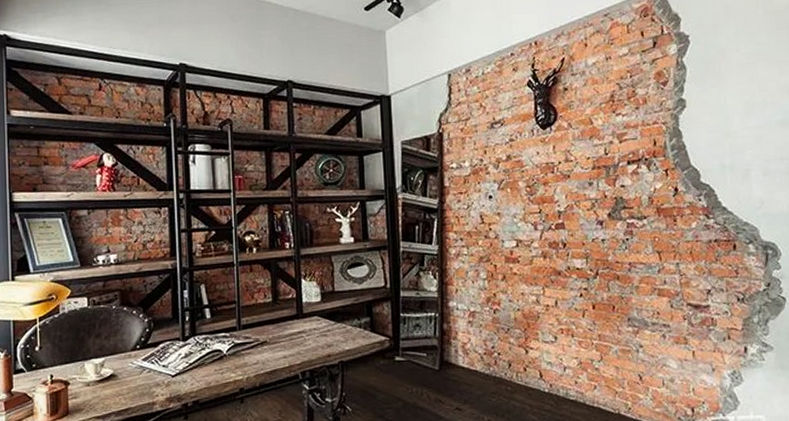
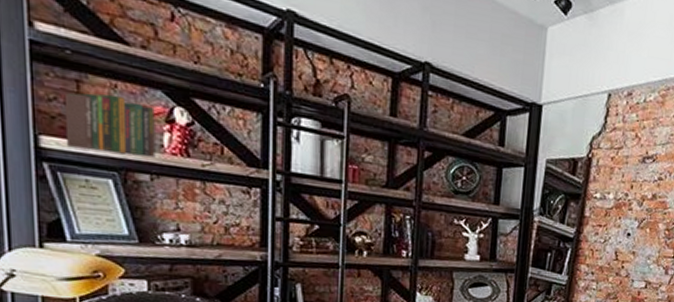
books: none [29,153,91,199] -> present [64,93,155,158]

